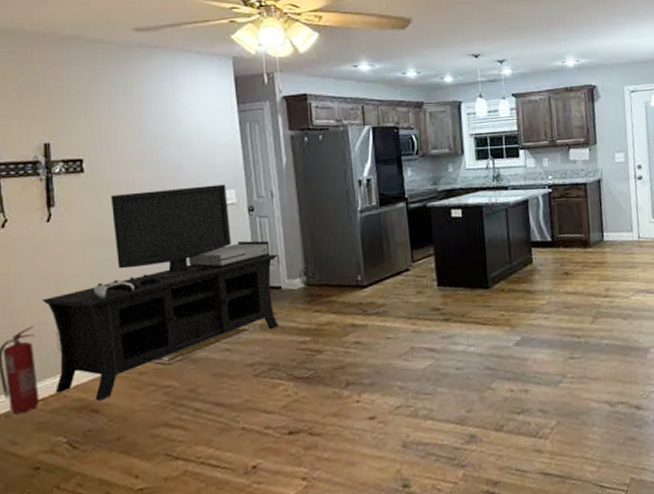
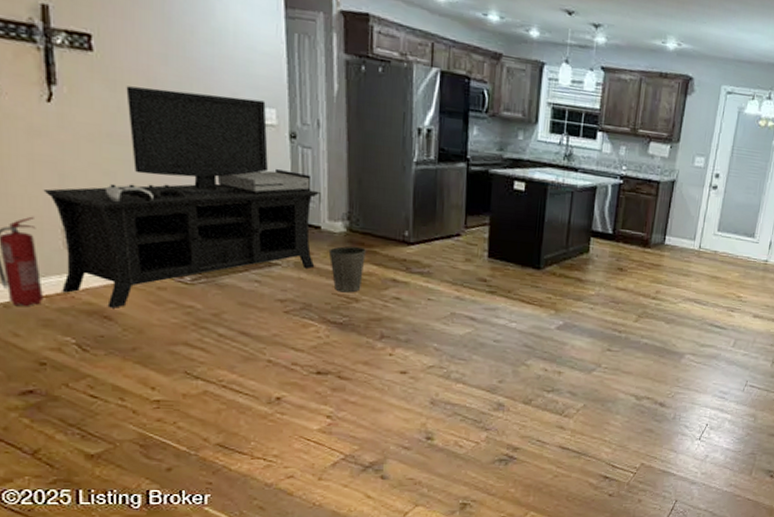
waste basket: none [290,298,324,347] -> present [328,246,366,293]

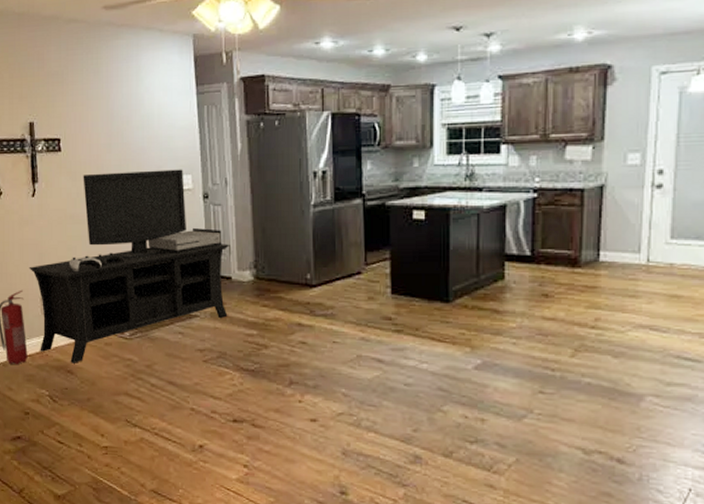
waste basket: present [328,246,366,293] -> none [239,293,272,340]

